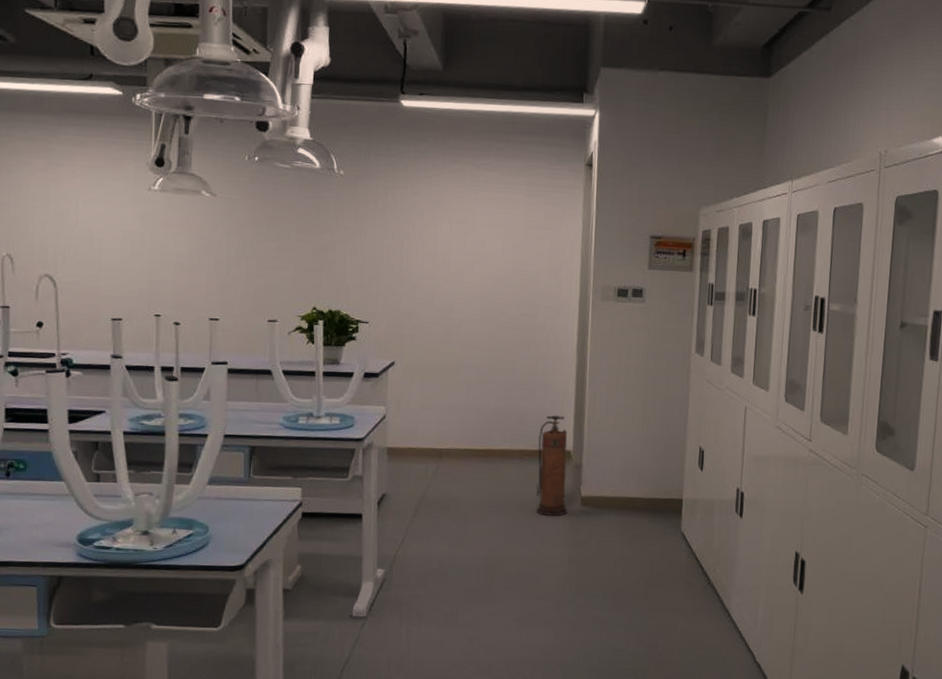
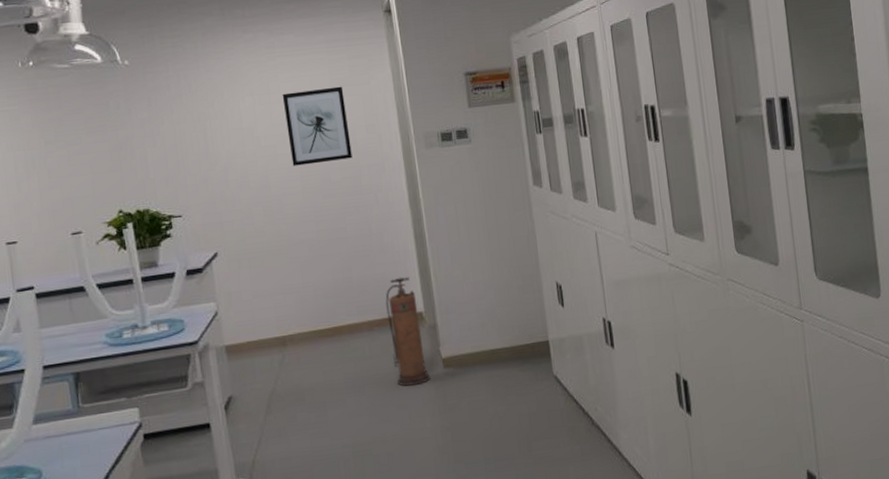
wall art: none [476,226,535,298] -> present [282,86,353,166]

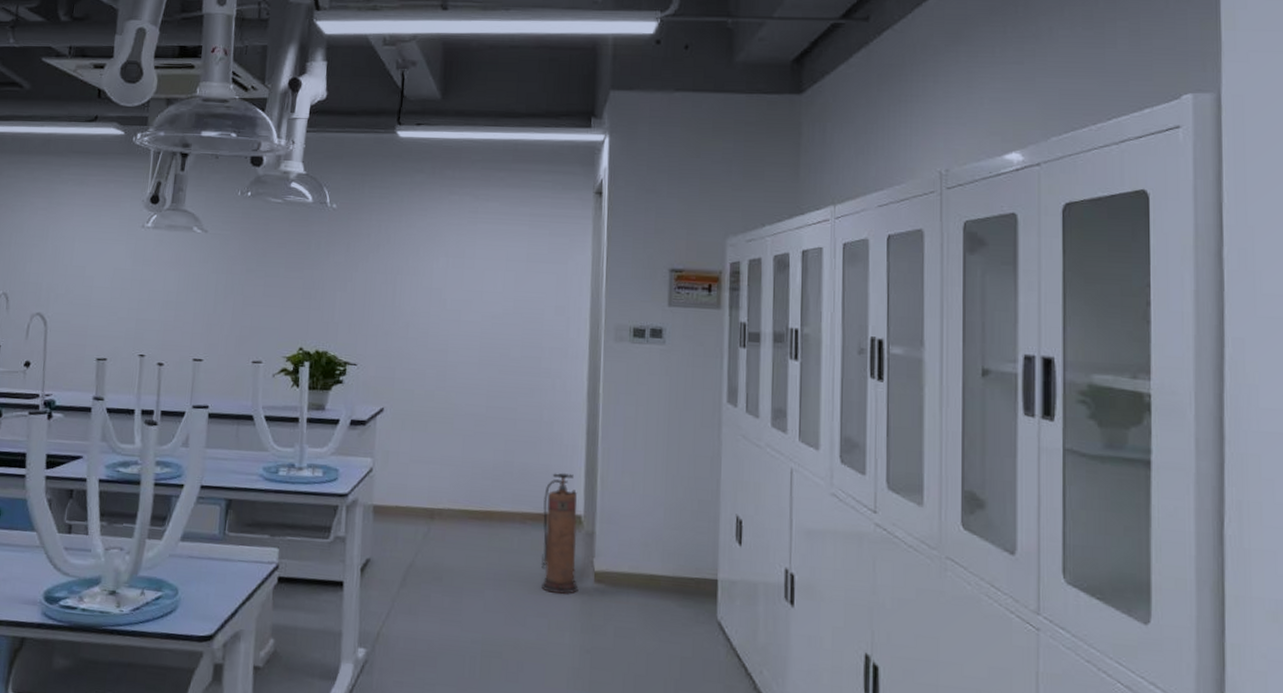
wall art: present [282,86,353,166] -> none [474,260,539,338]

